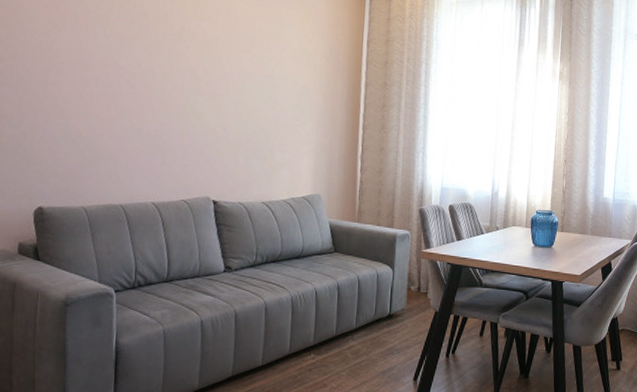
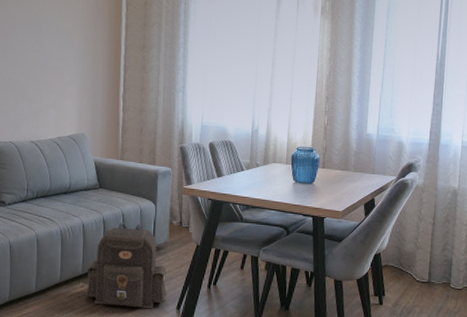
backpack: none [317,287,404,381] -> present [86,221,167,309]

